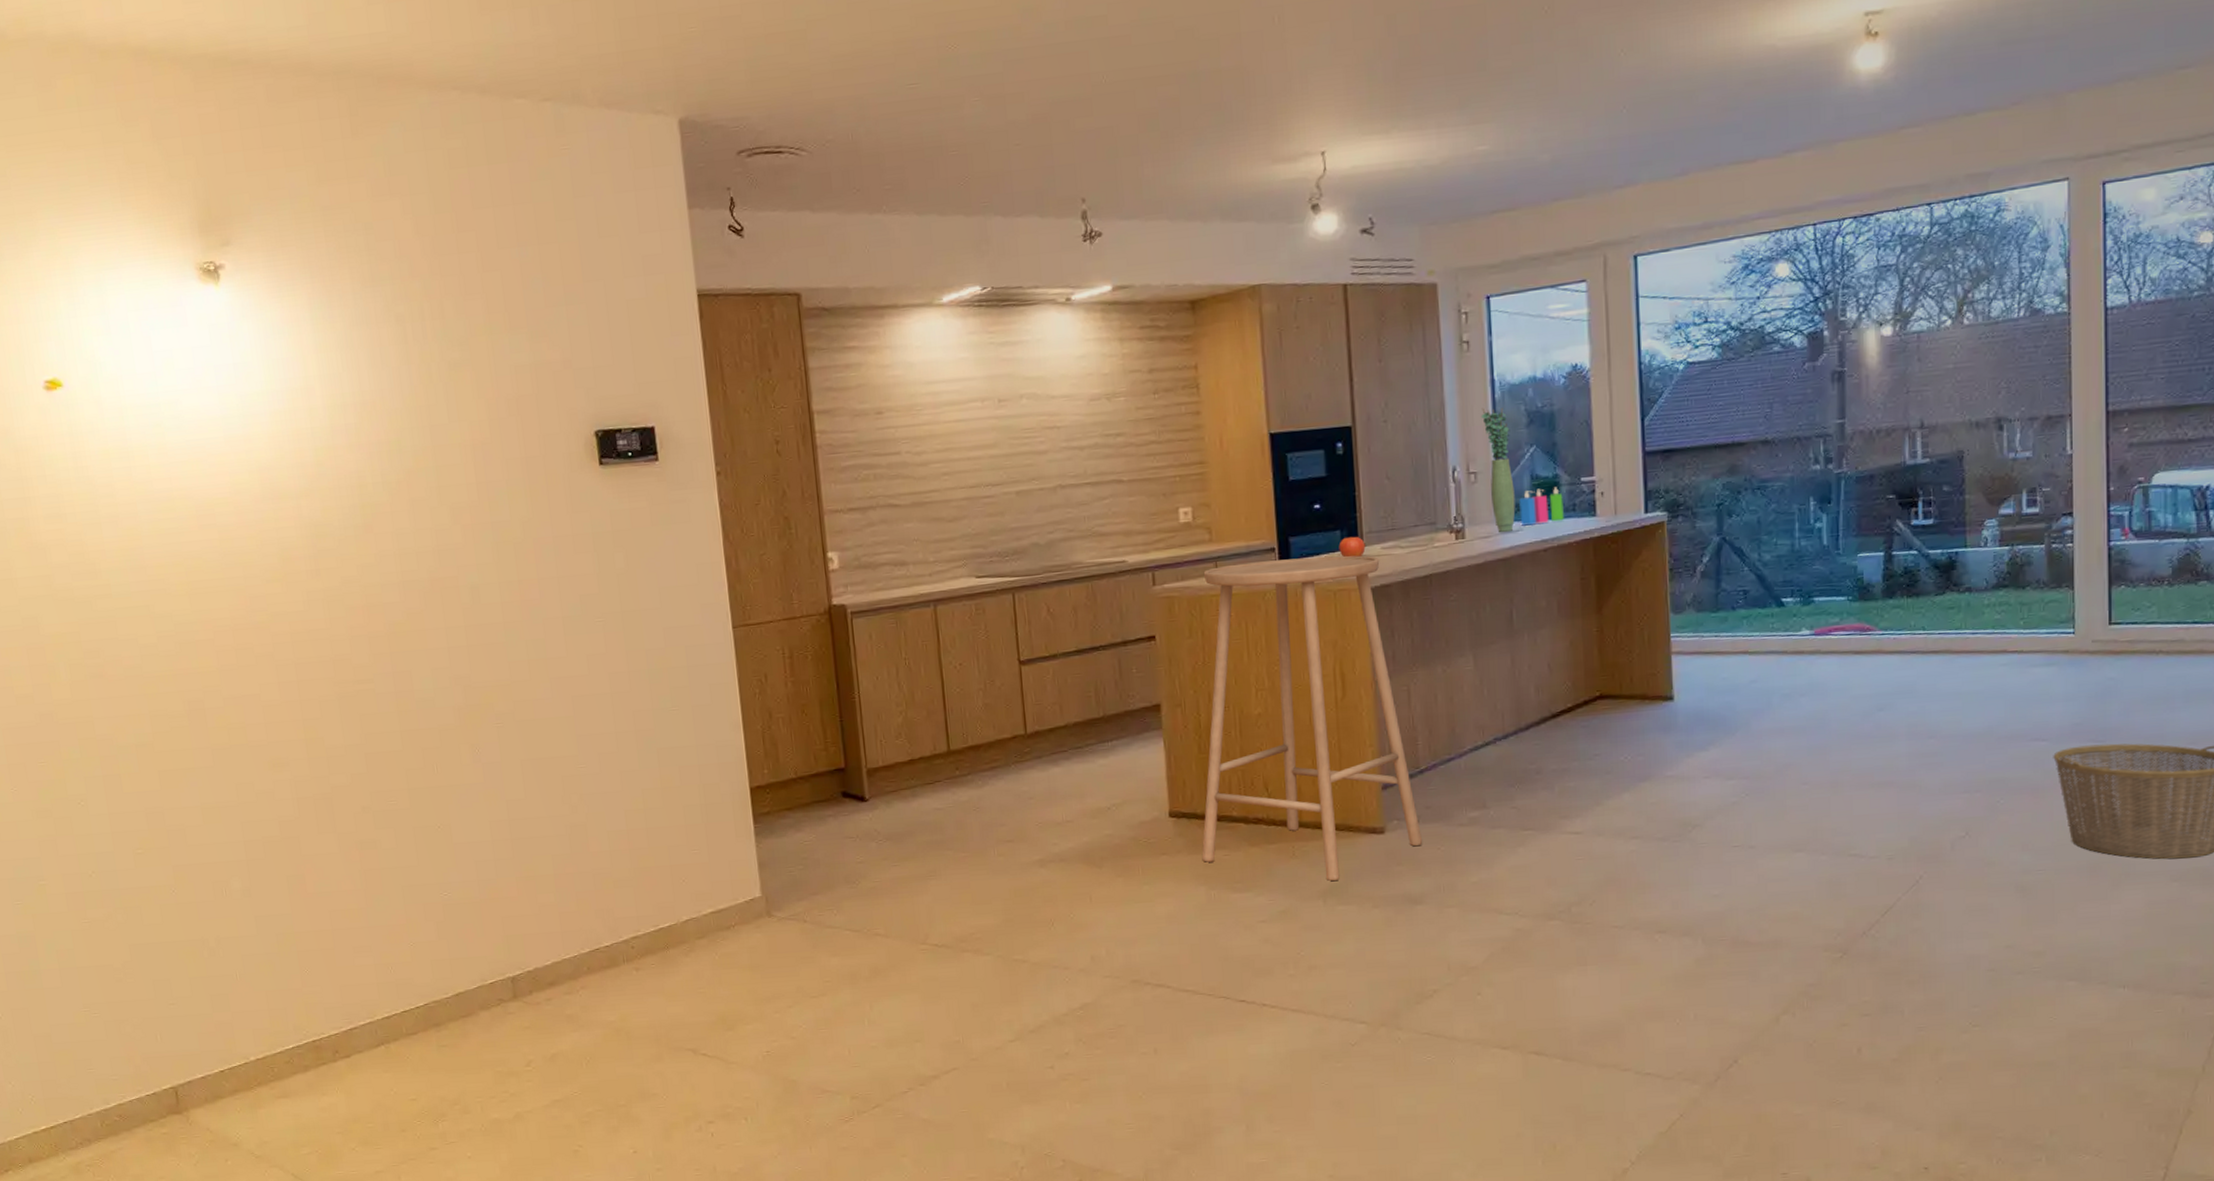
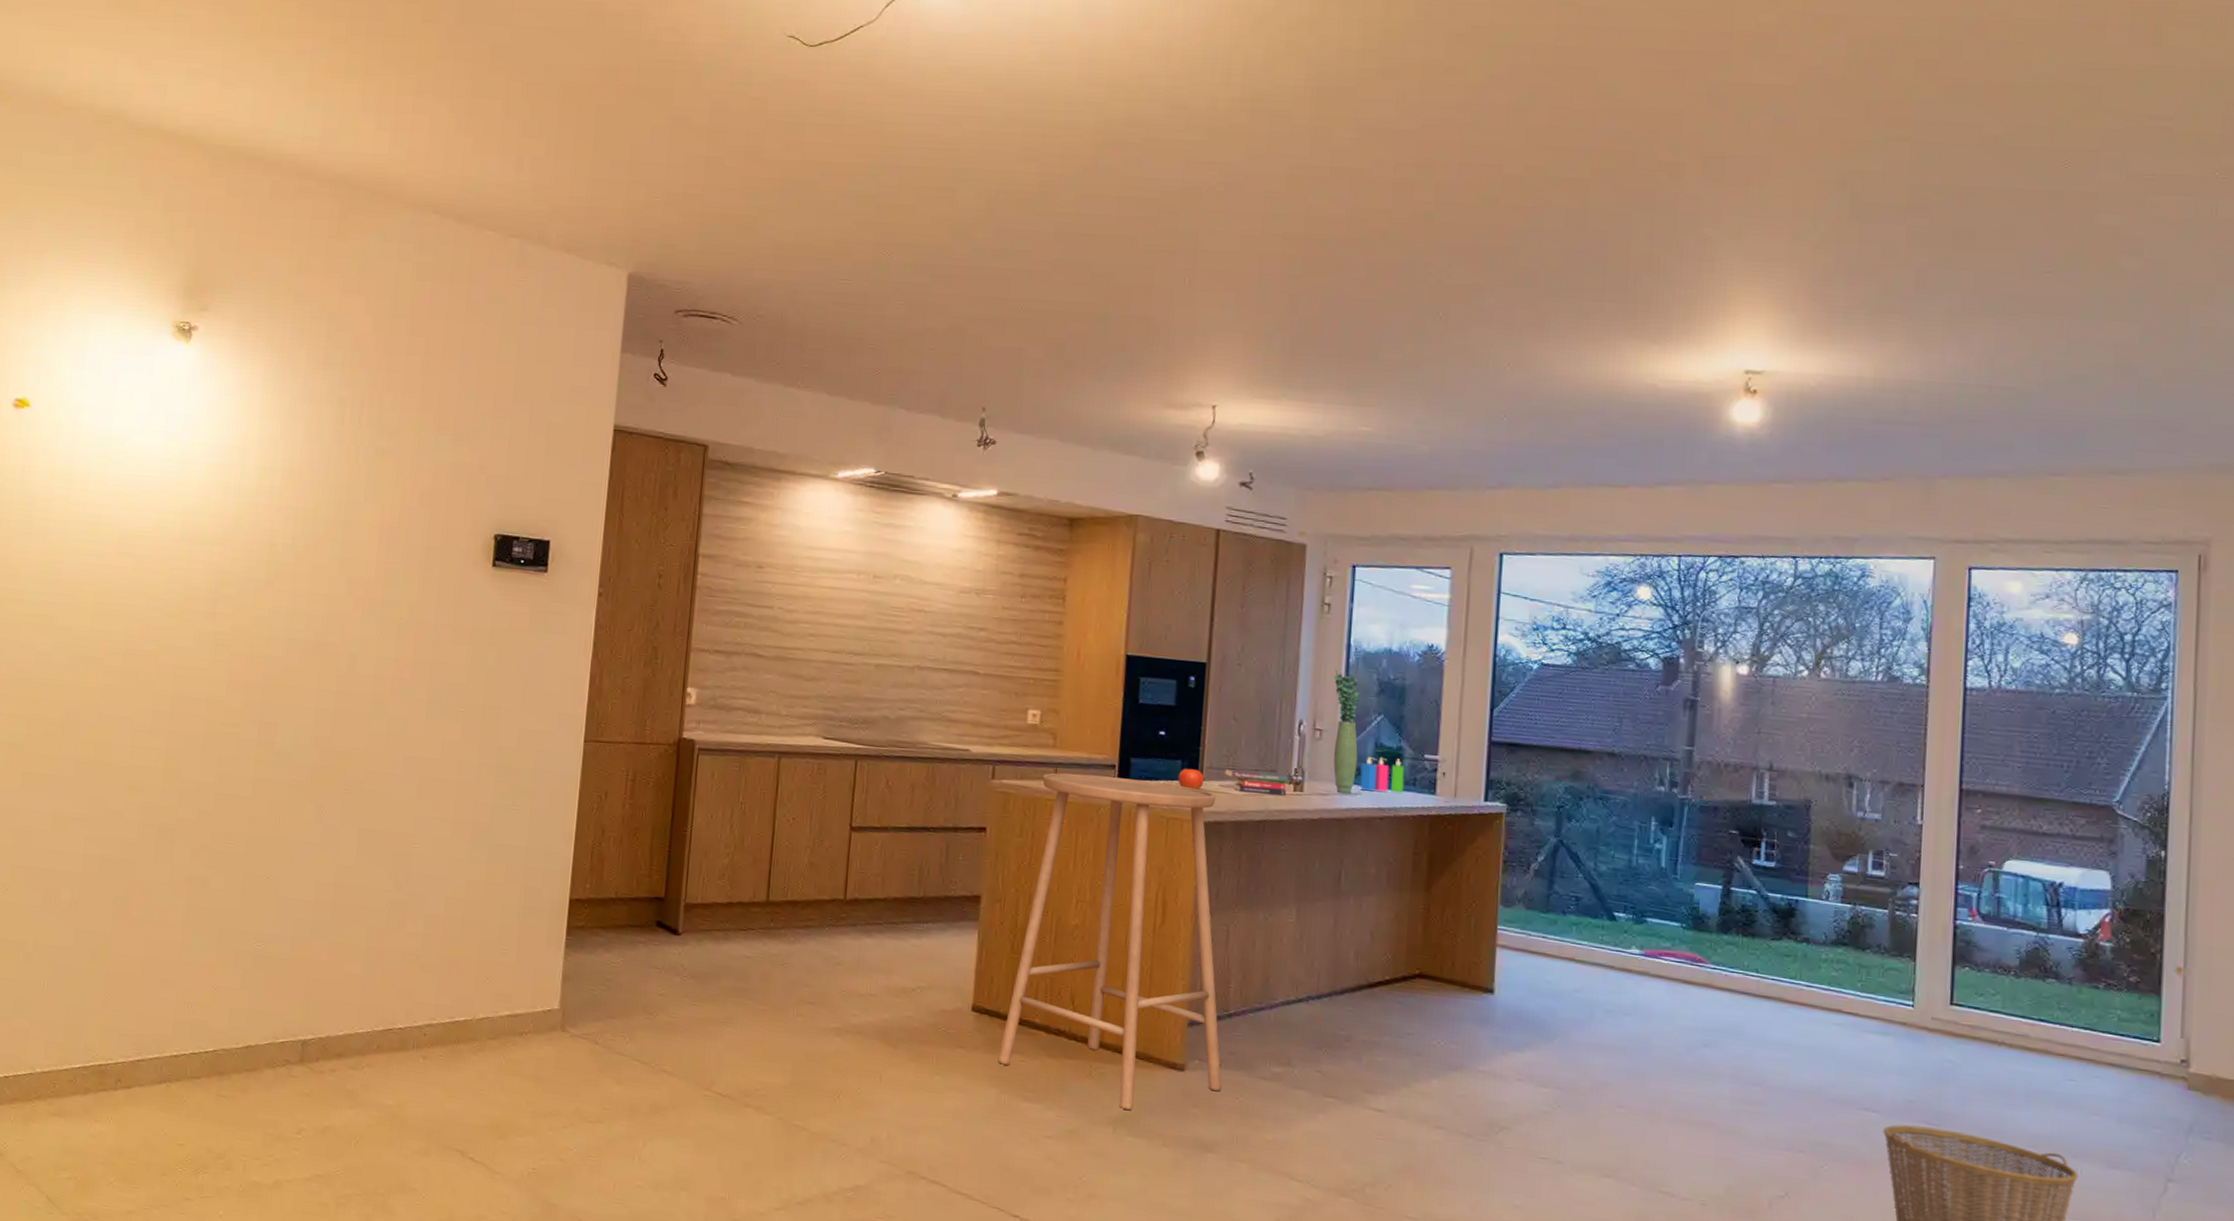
books: none [1385,524,1450,552] -> present [1225,769,1289,796]

